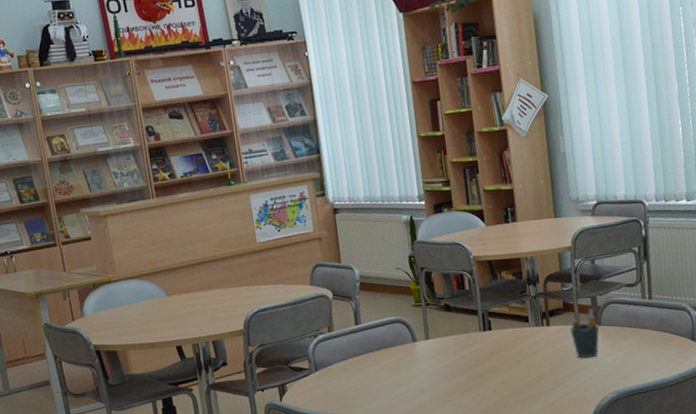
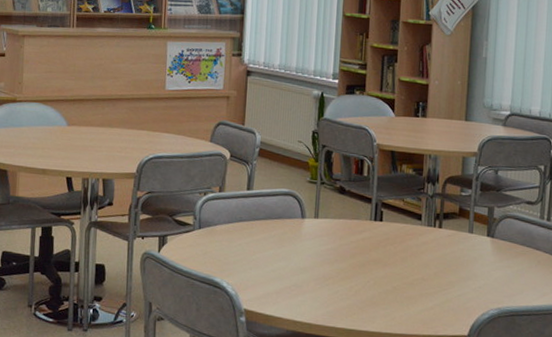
pen holder: present [570,308,600,358] -> none [462,218,492,269]

